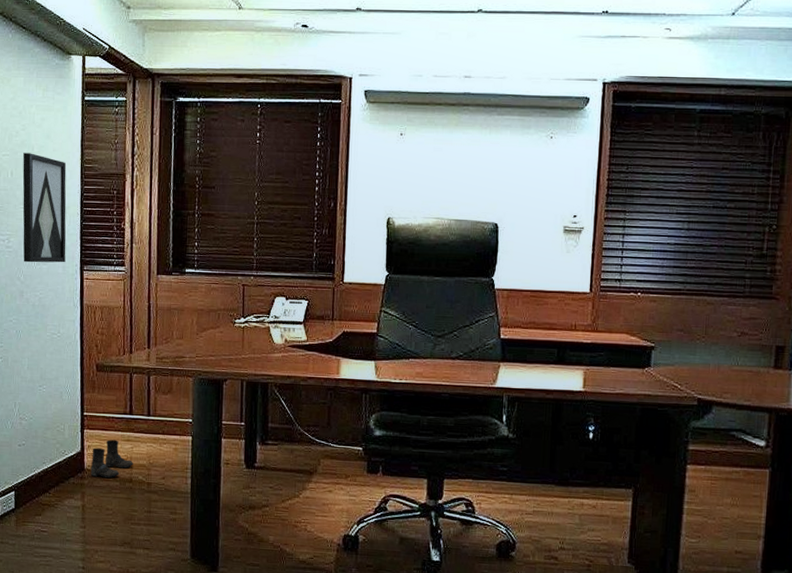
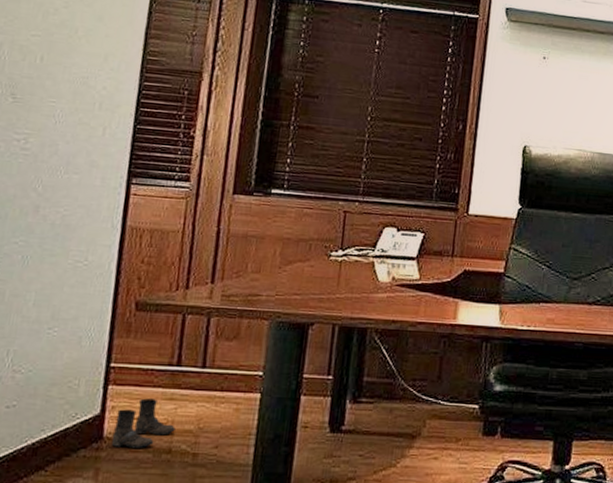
wall art: present [22,153,67,263] -> none [44,35,122,174]

